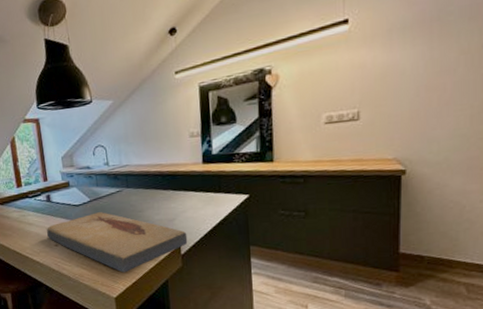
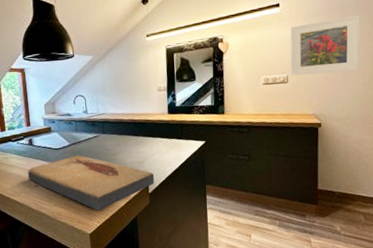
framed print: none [362,24,468,111] -> present [290,14,360,76]

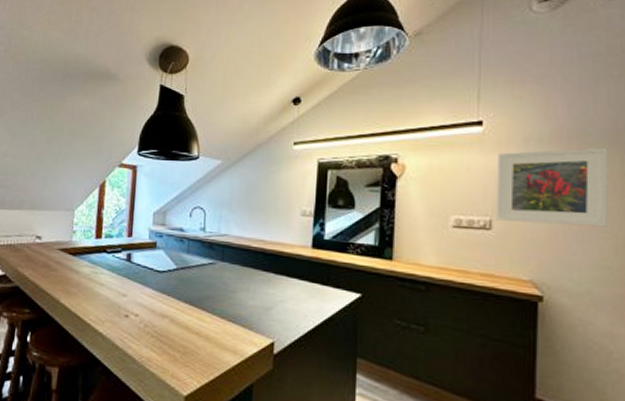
fish fossil: present [28,155,155,211] -> none [119,284,284,366]

